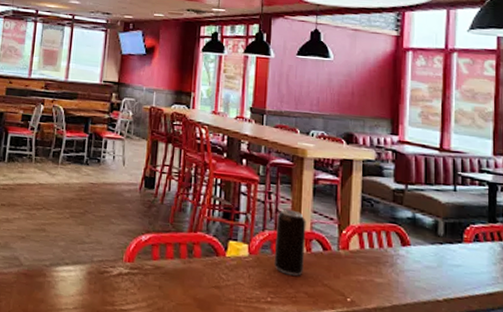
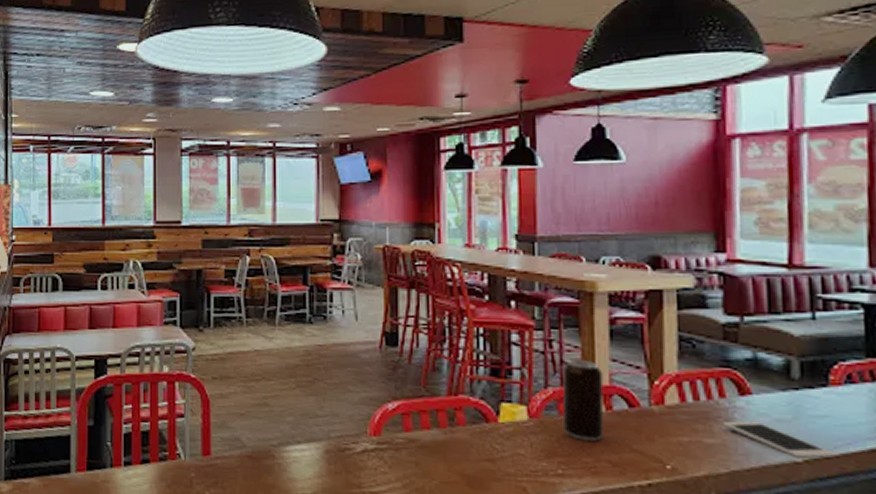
cell phone: none [388,265,466,299] -> present [722,421,836,459]

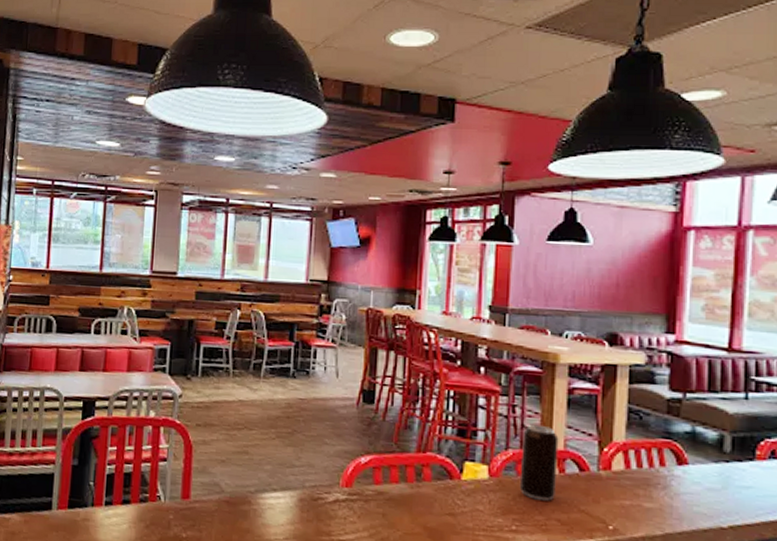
cell phone: present [722,421,836,459] -> none [660,488,757,526]

